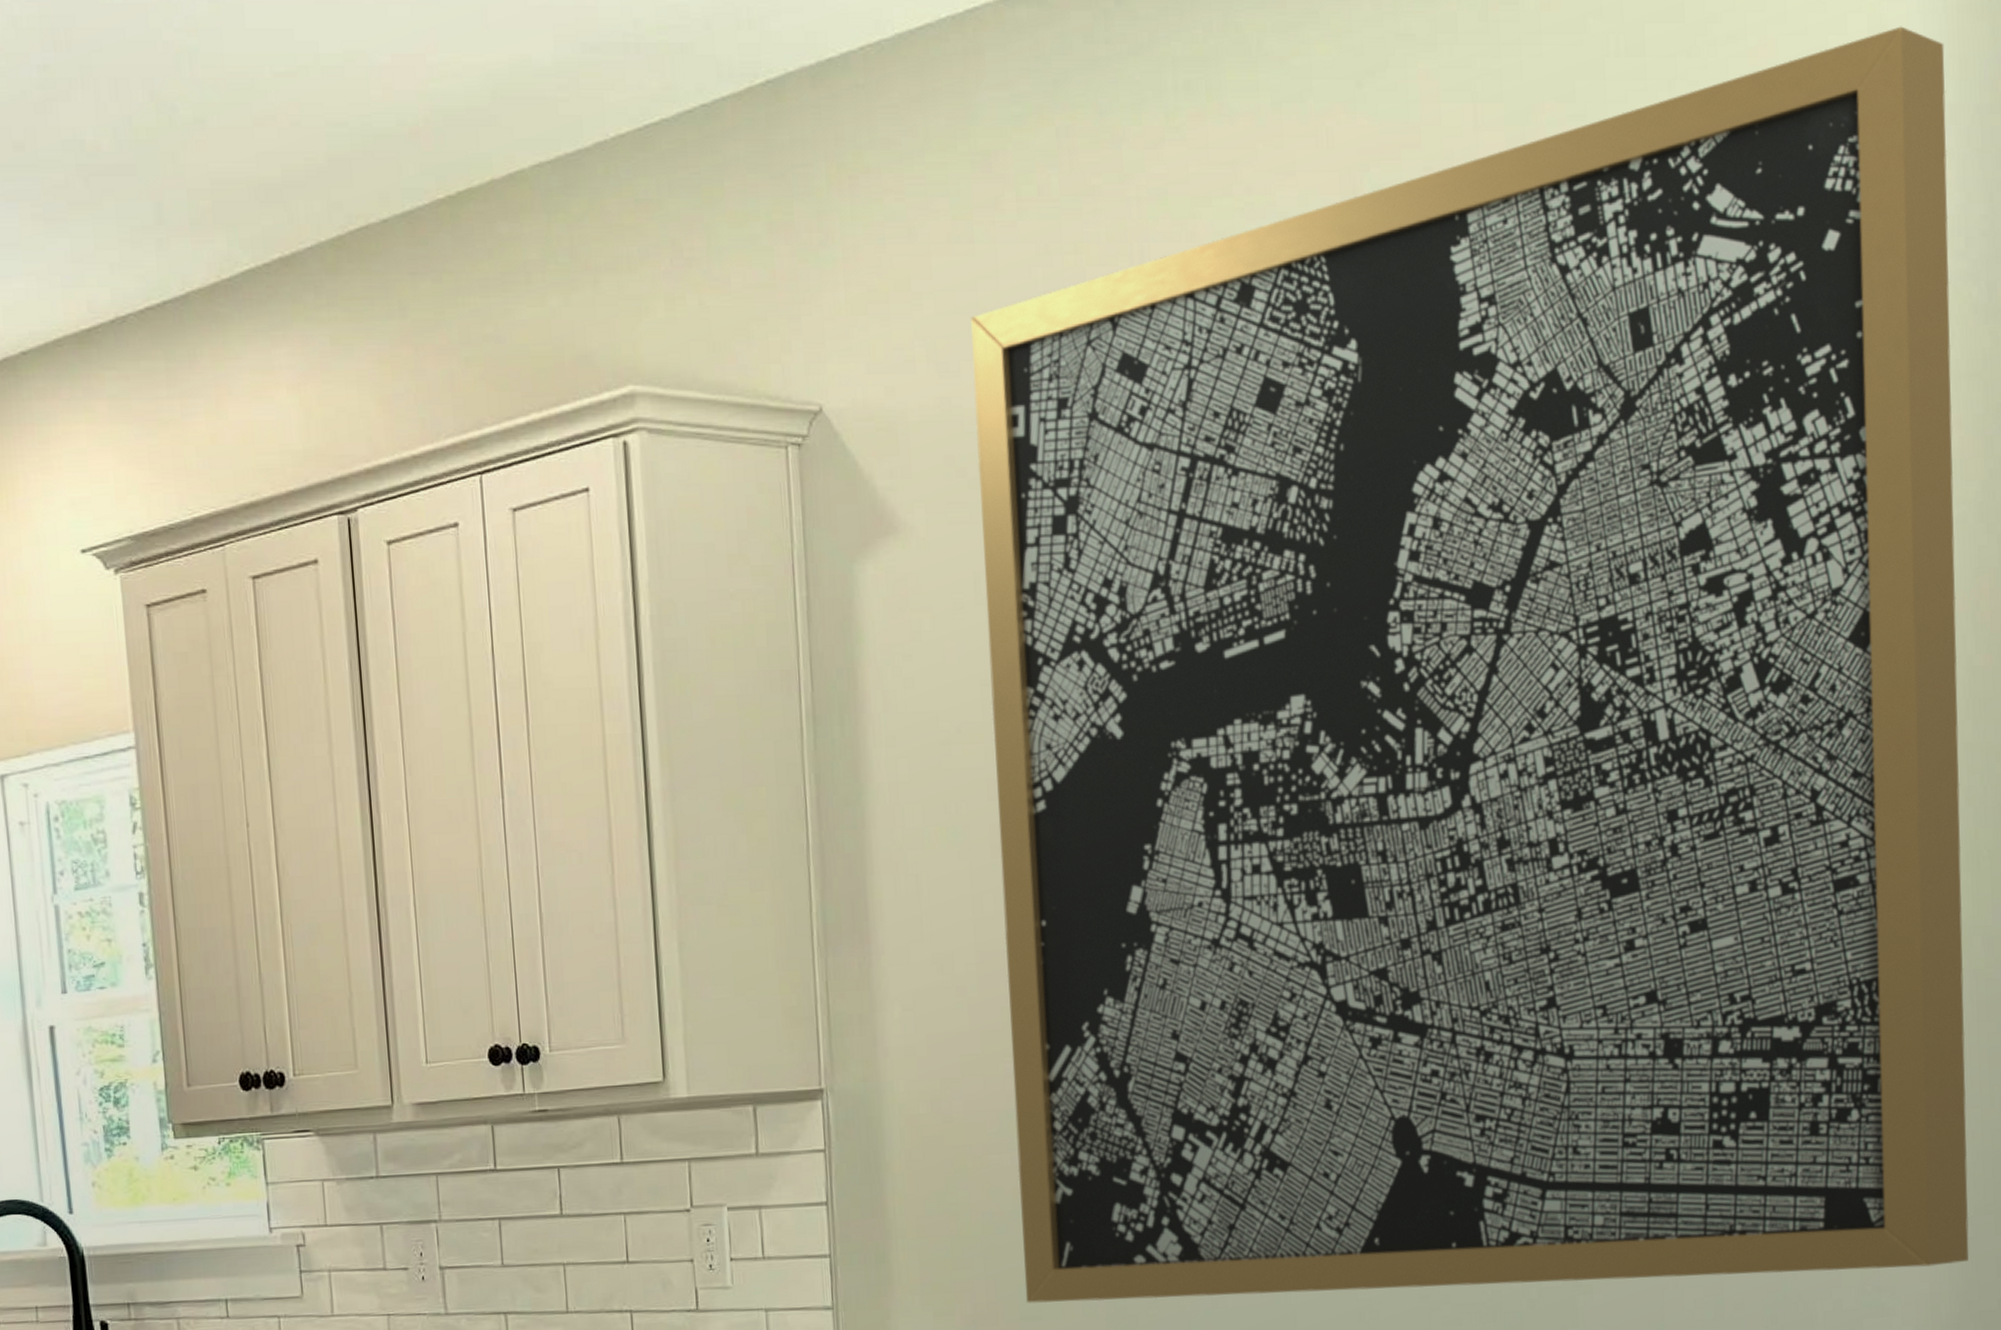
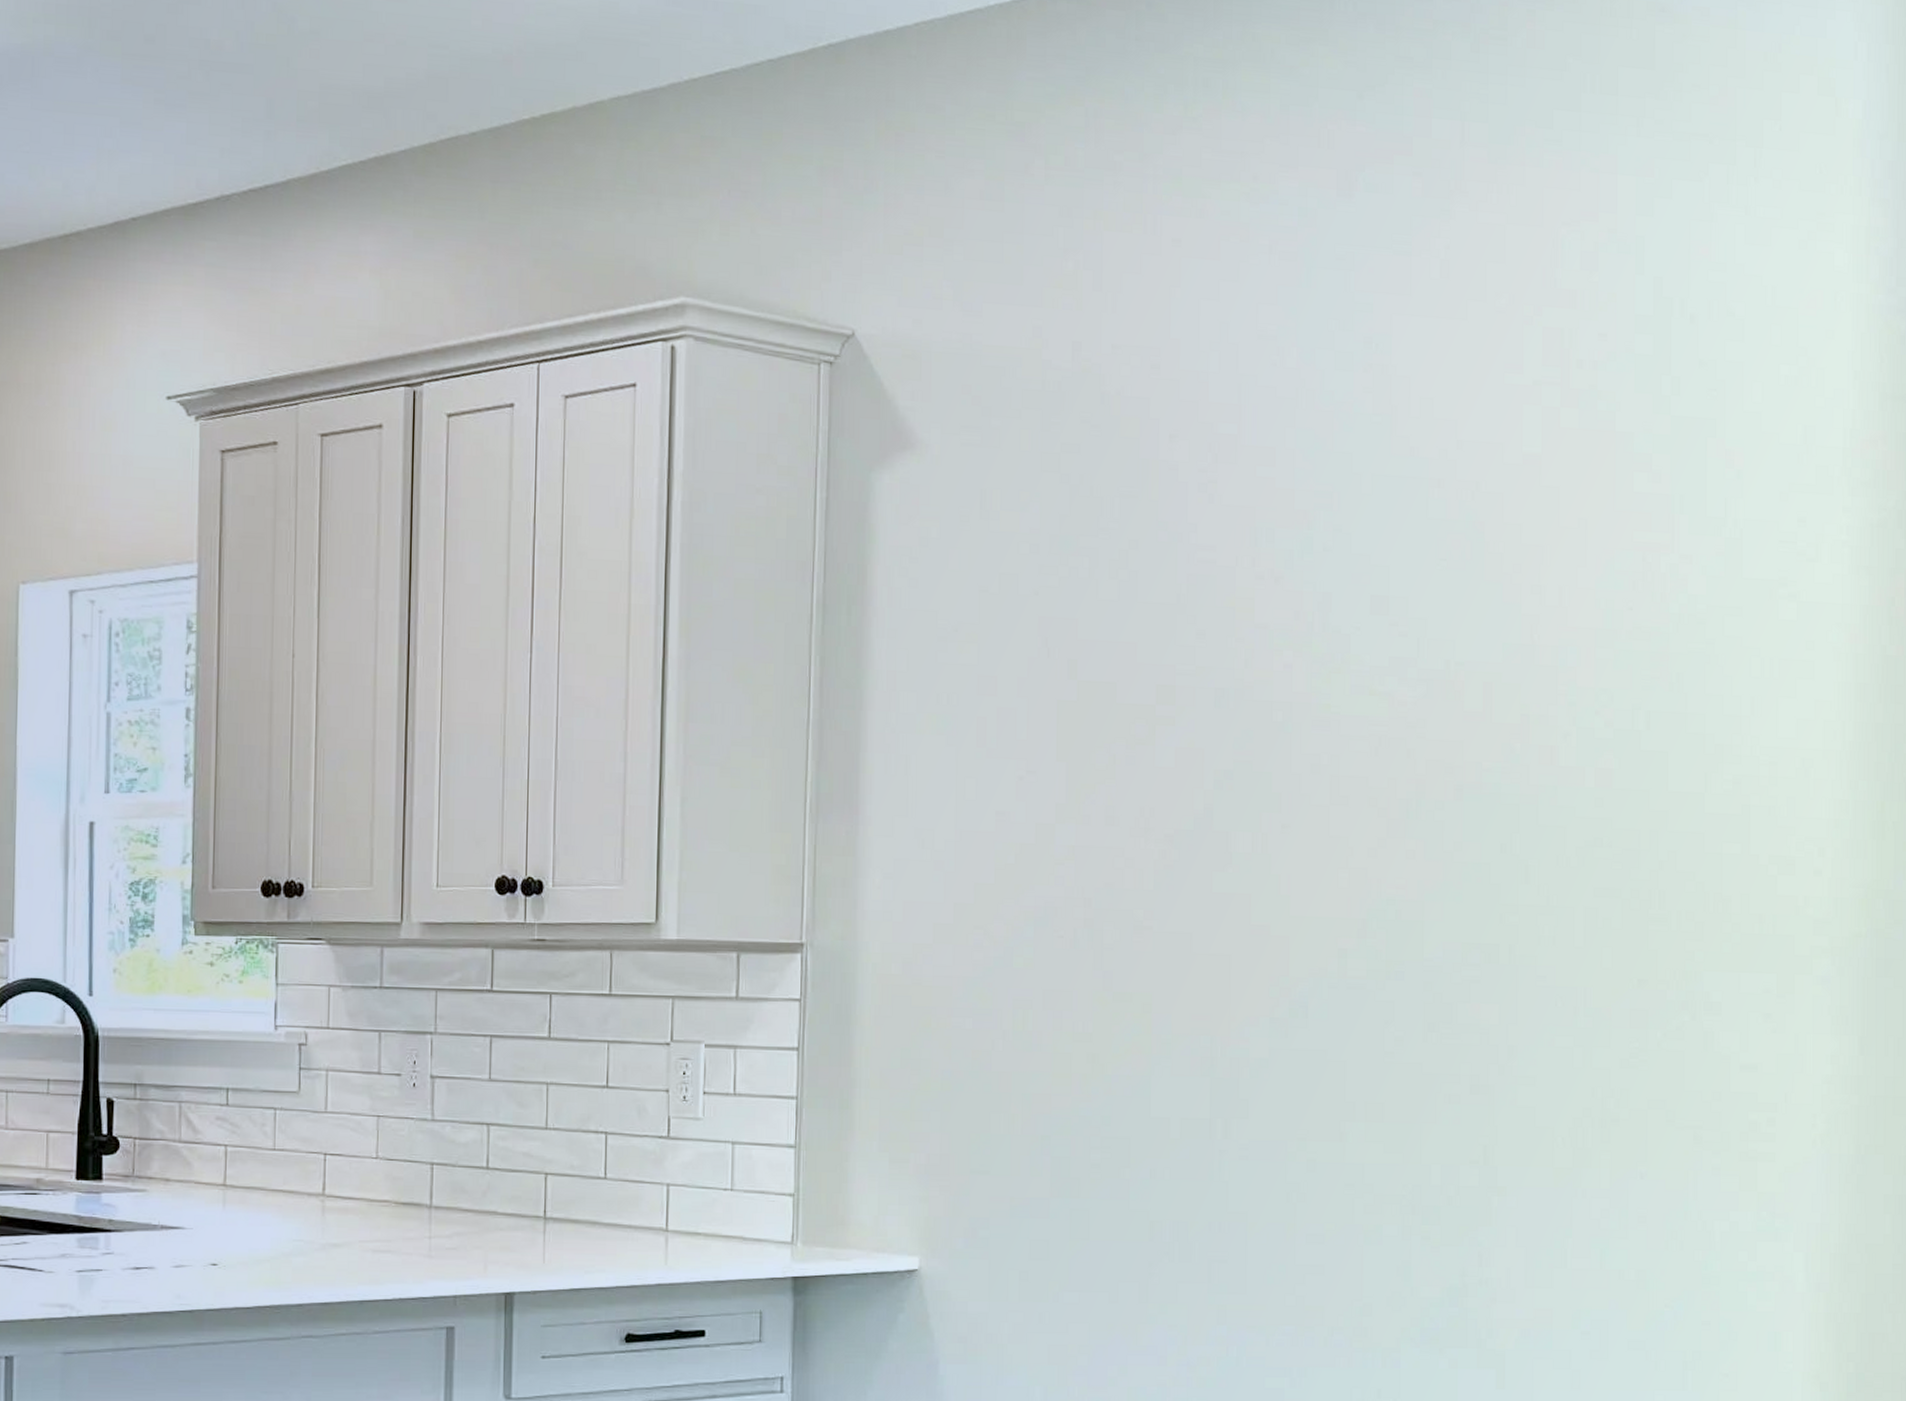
wall art: present [971,26,1969,1304] -> none [976,90,1885,1198]

